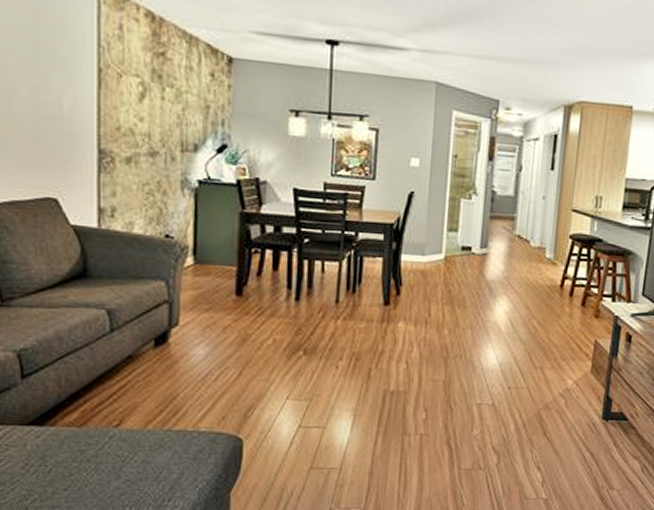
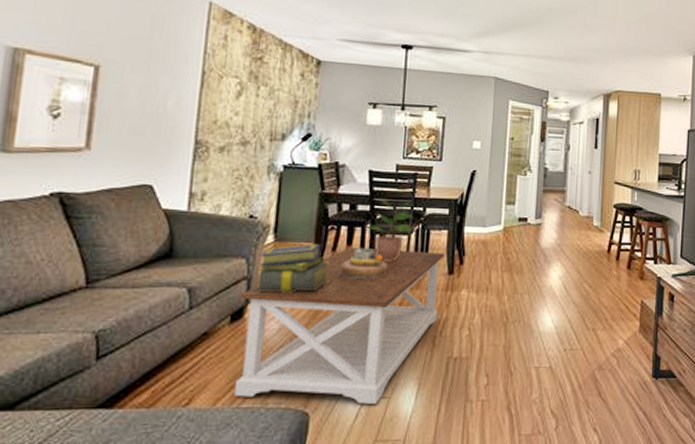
coffee table: none [162,272,379,433] -> present [233,247,444,404]
stack of books: none [179,268,255,319] -> present [257,244,329,293]
decorative bowl: none [267,273,318,308] -> present [340,247,388,280]
potted plant: none [293,221,346,289] -> present [366,199,415,261]

